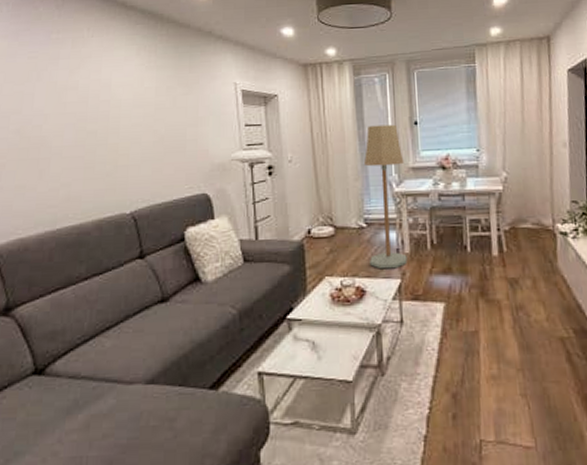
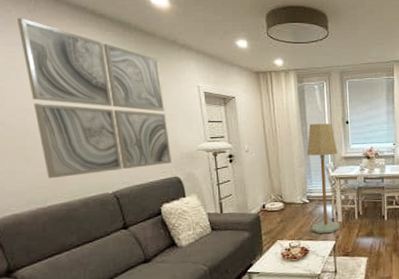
wall art: none [44,14,200,196] -> present [18,17,171,179]

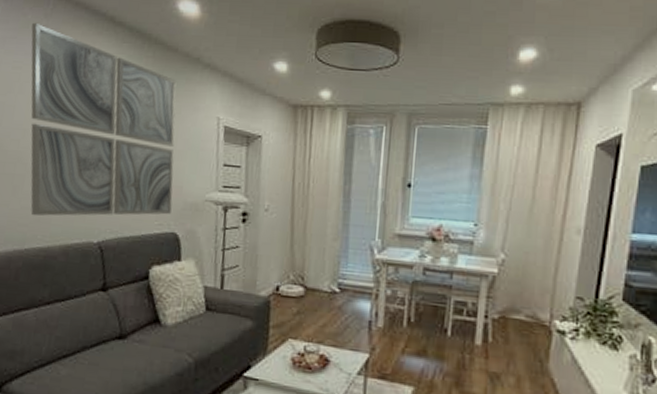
floor lamp: present [306,123,340,234] -> none [338,182,390,342]

